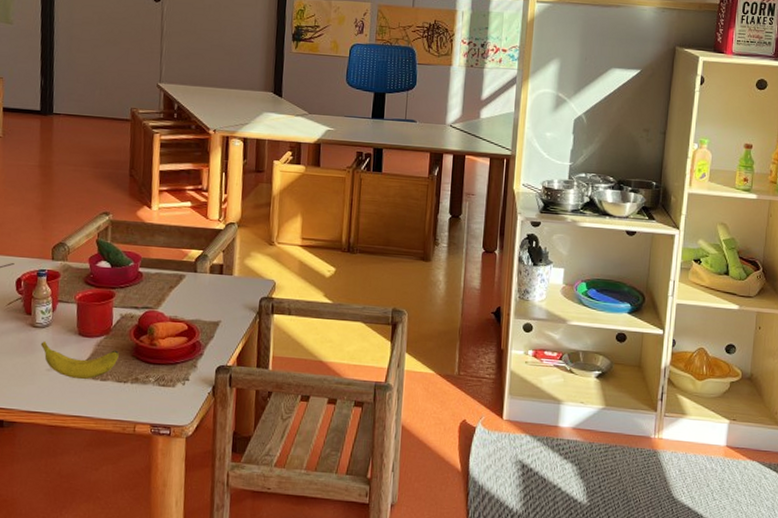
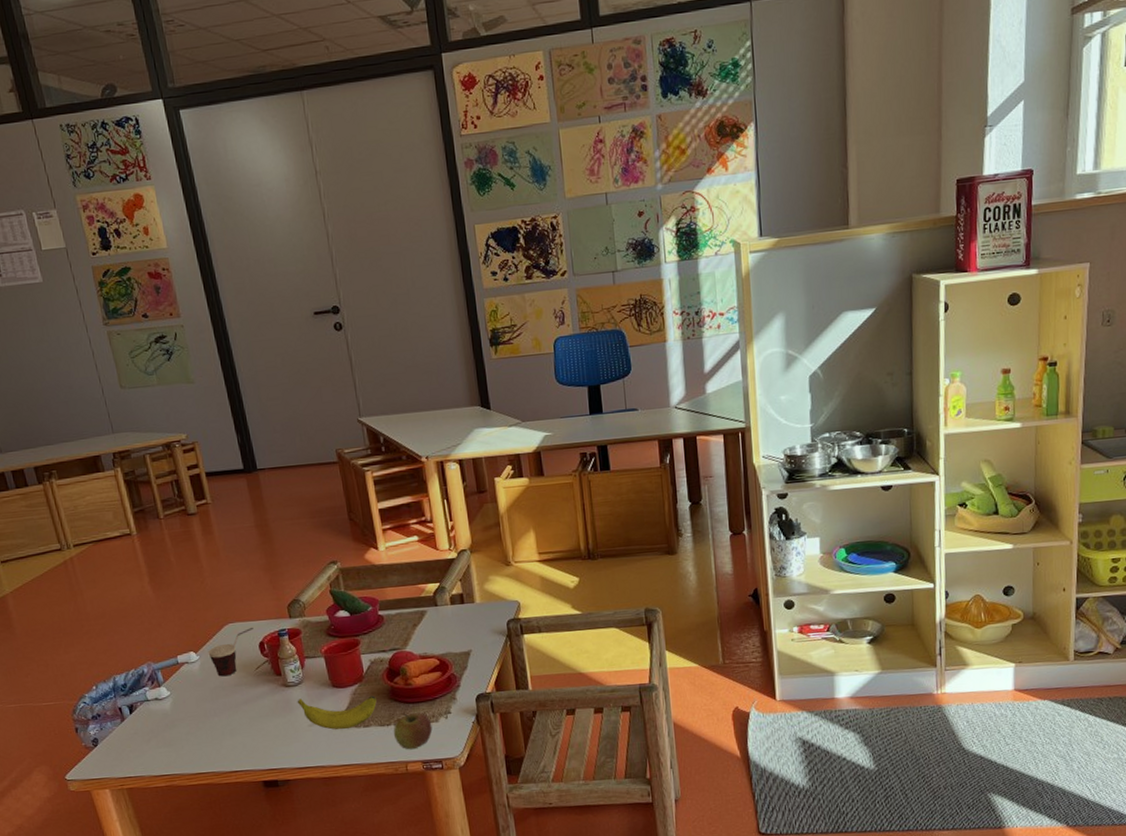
apple: none [128,372,168,411] -> present [393,712,433,750]

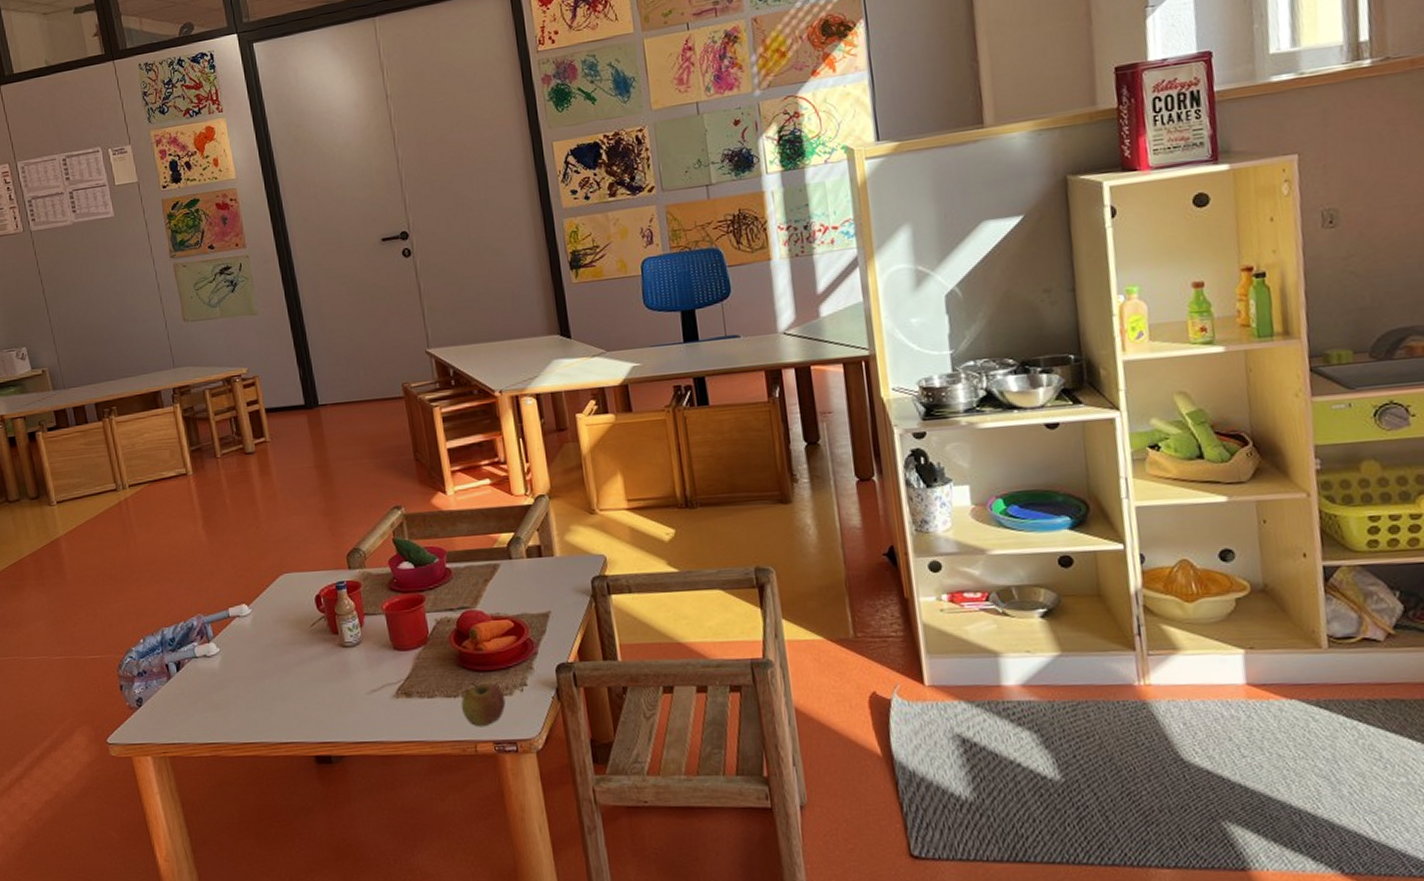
cup: present [208,627,254,677] -> none [261,578,310,633]
banana: present [297,696,377,730] -> none [354,661,443,699]

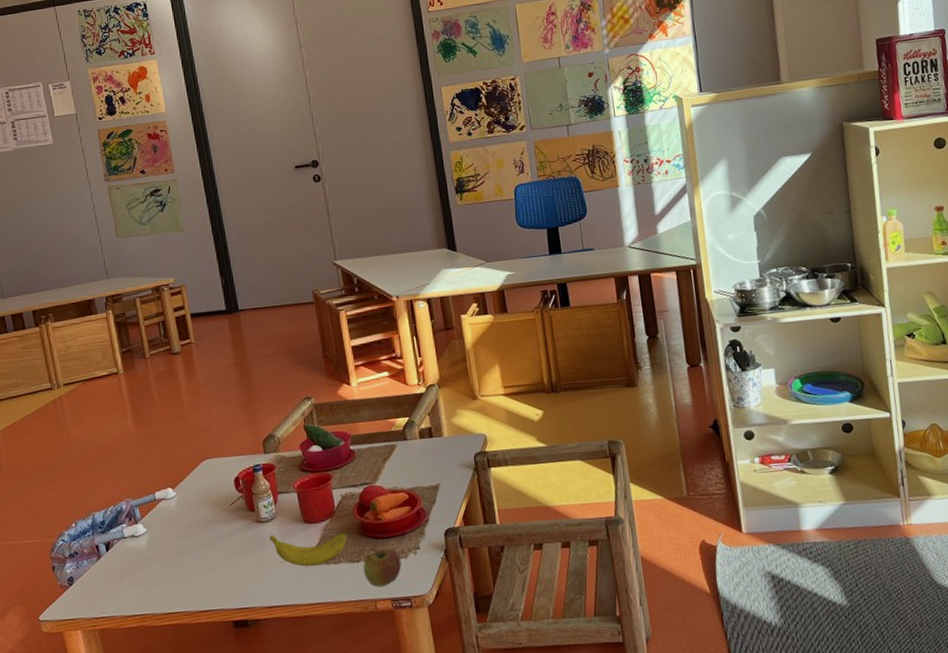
banana: none [354,661,443,699] -> present [269,531,347,567]

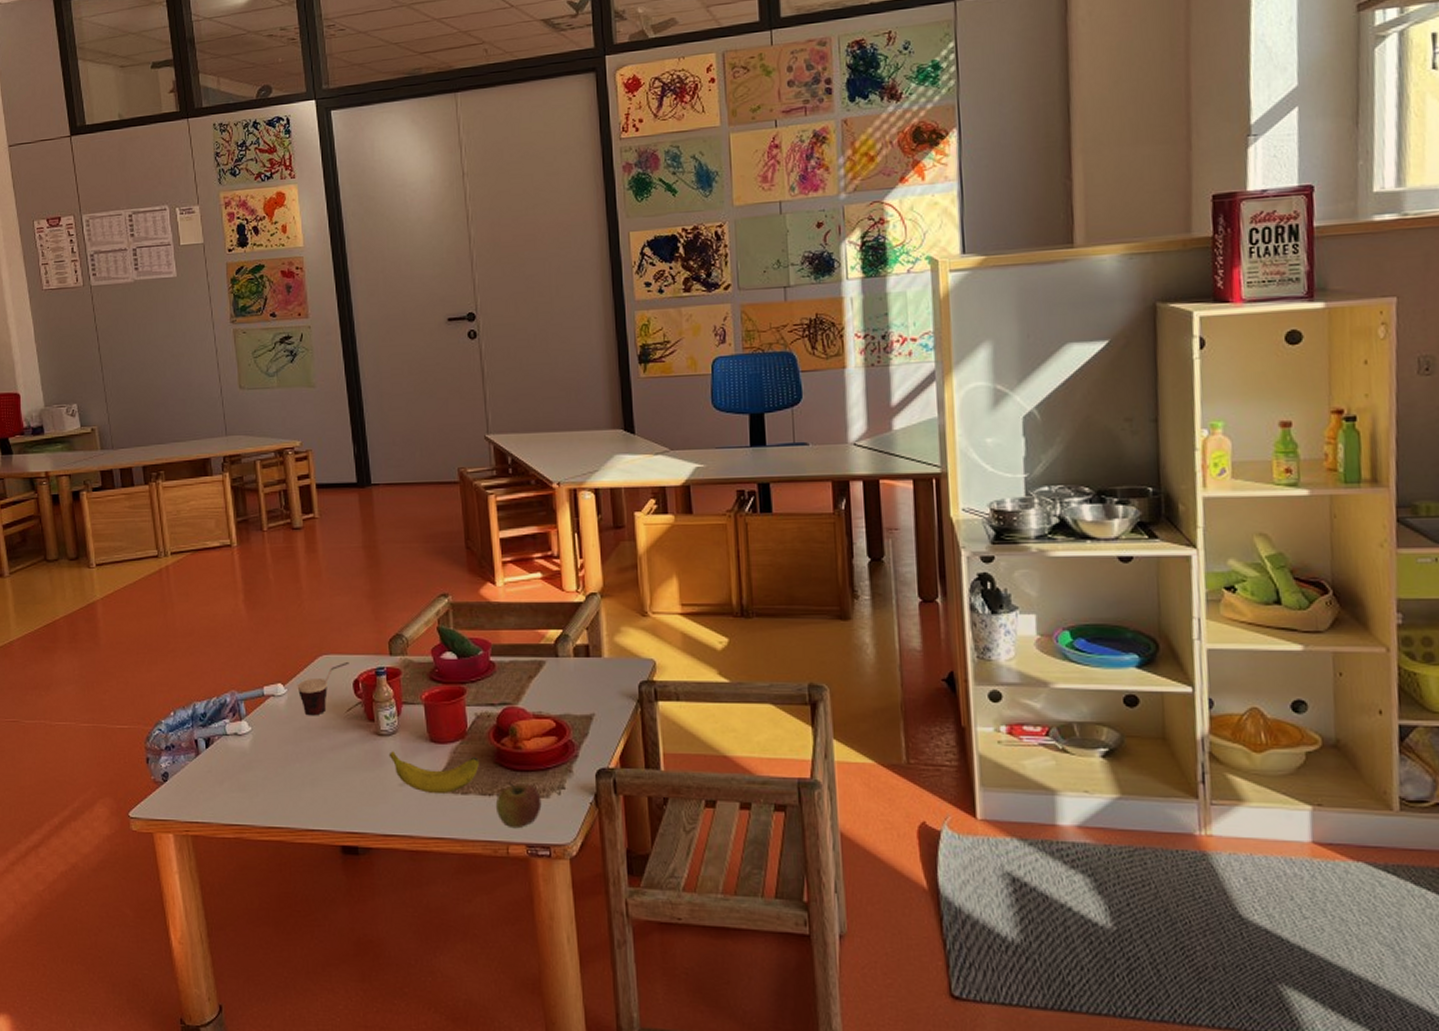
cup: none [185,462,230,513] -> present [297,661,349,716]

